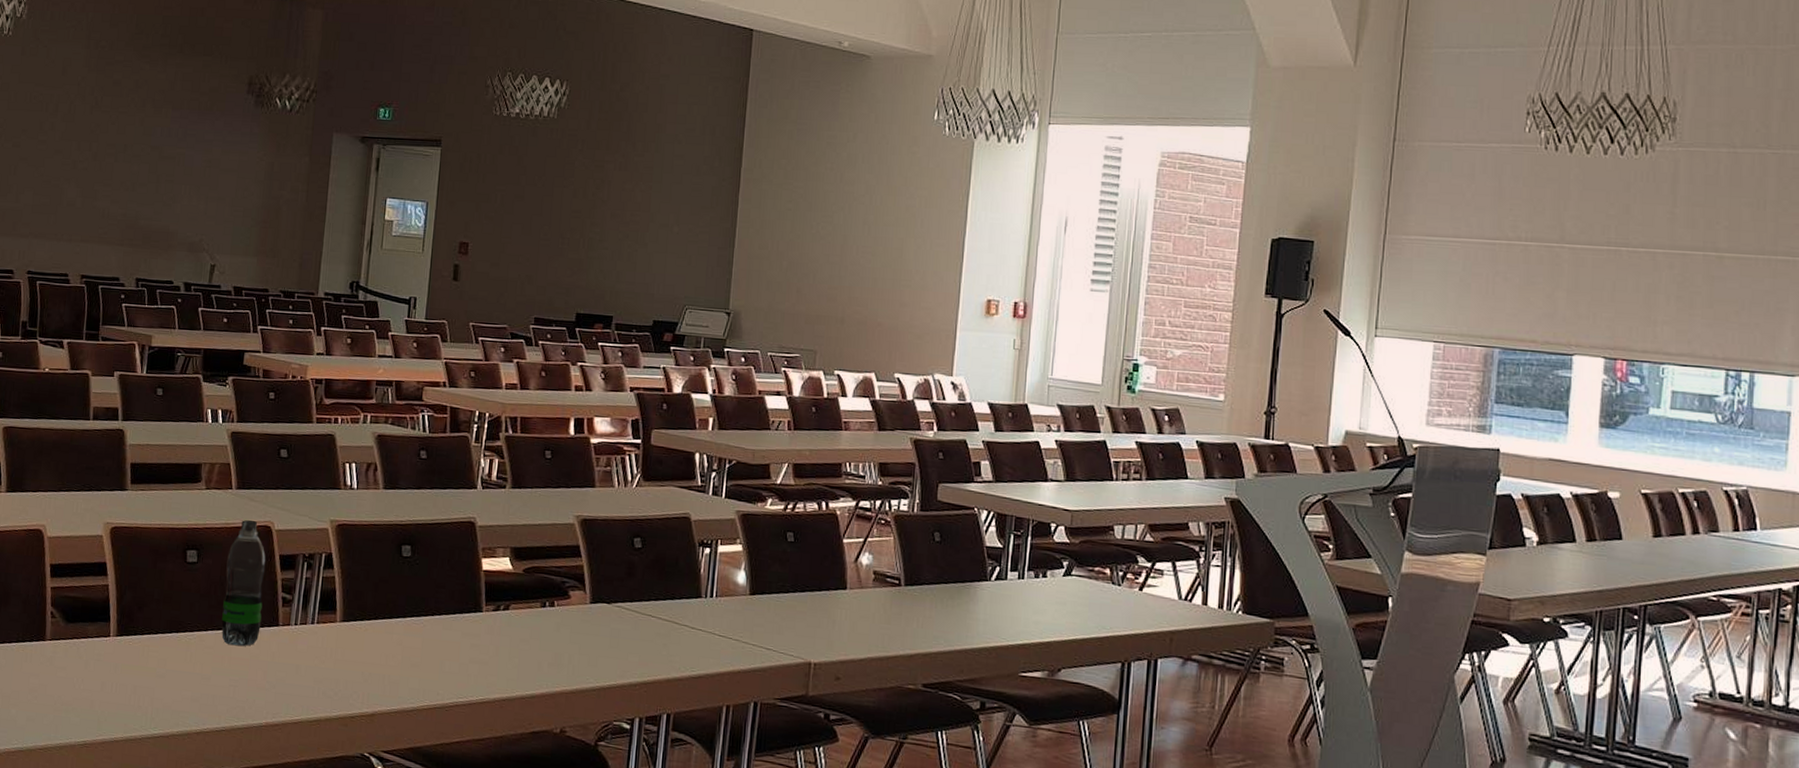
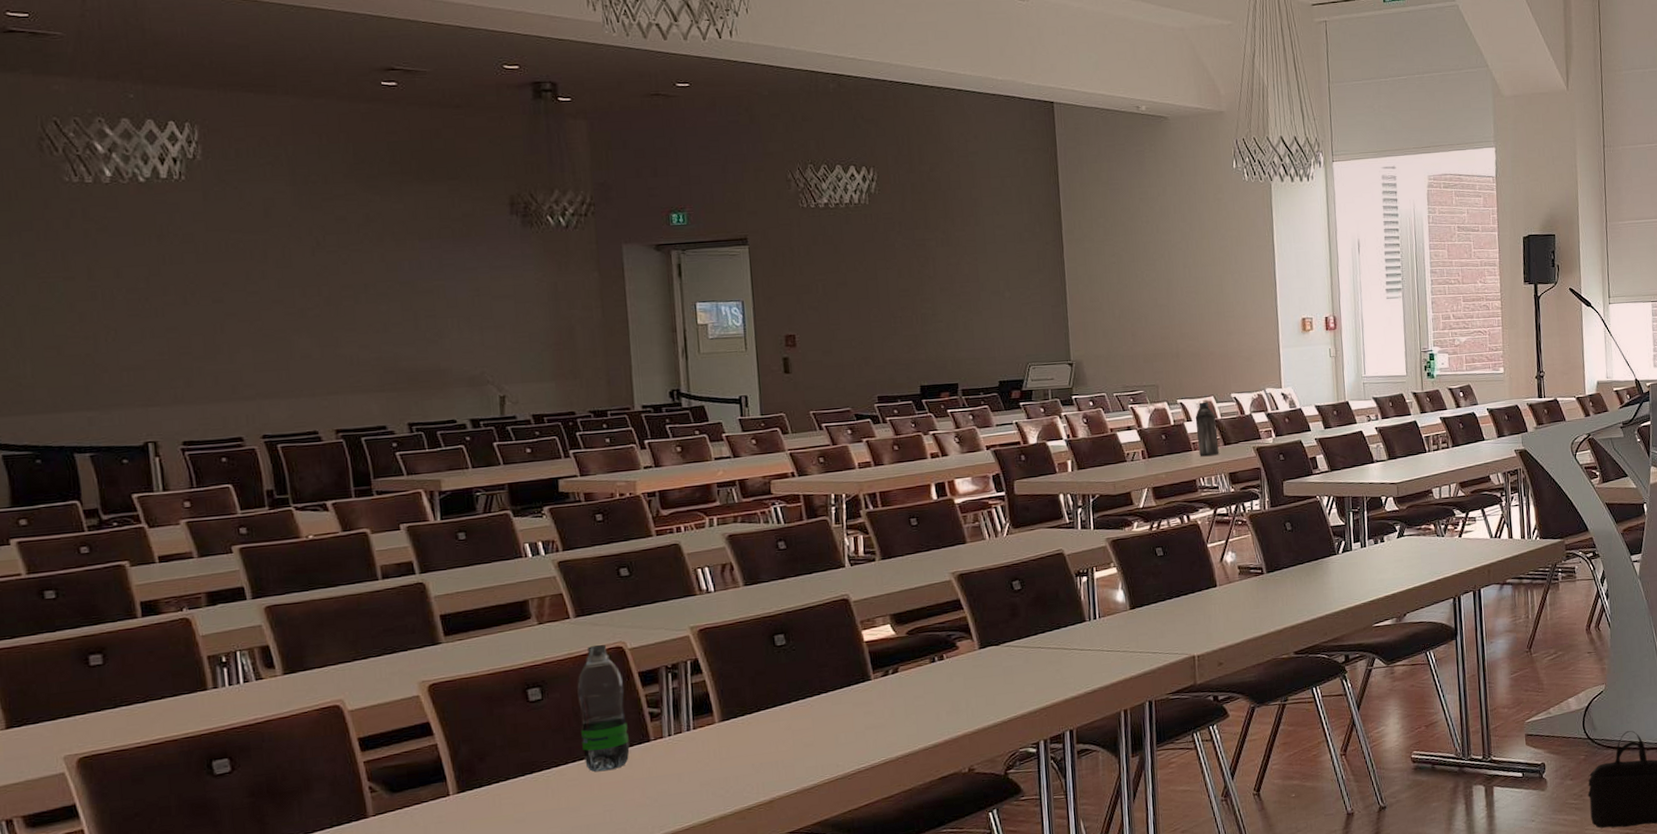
water bottle: none [849,377,874,441] -> present [1195,402,1219,457]

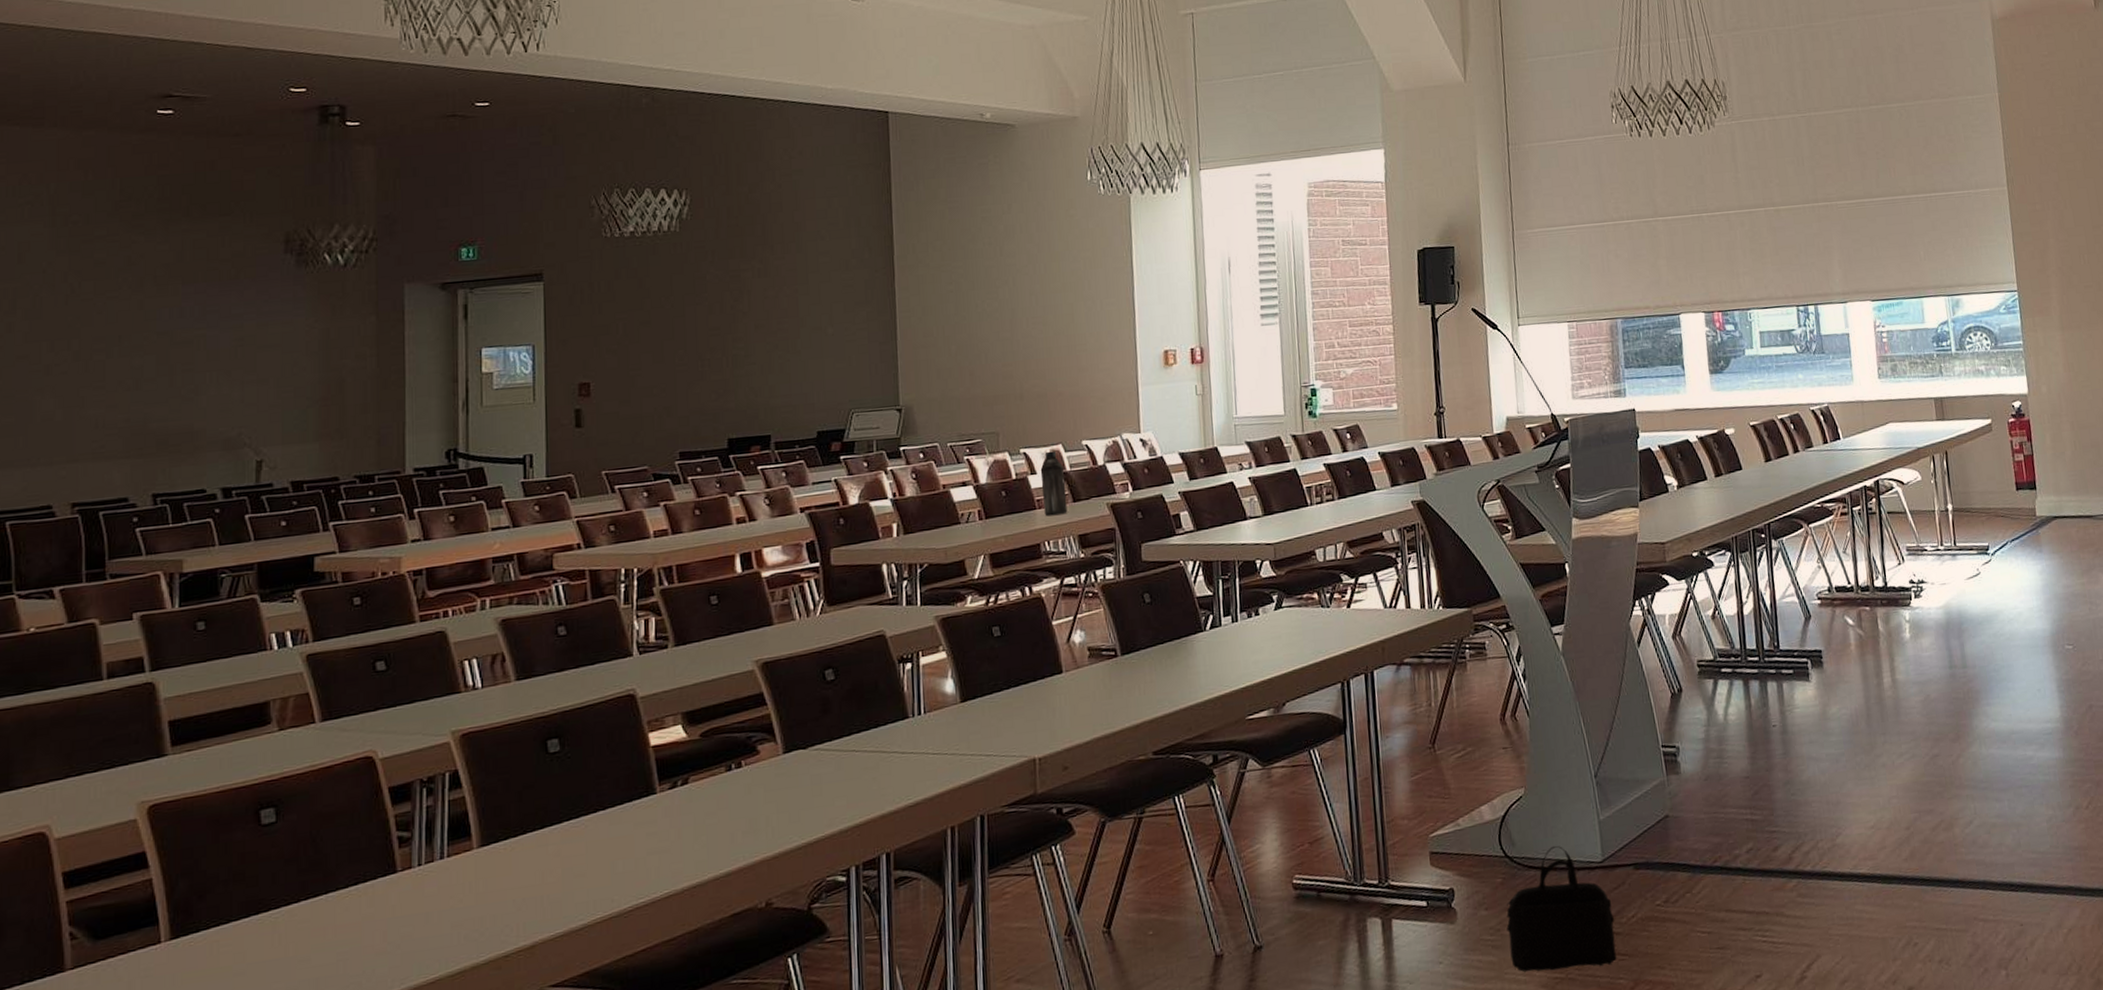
bottle: present [577,644,630,772] -> none [317,753,372,912]

